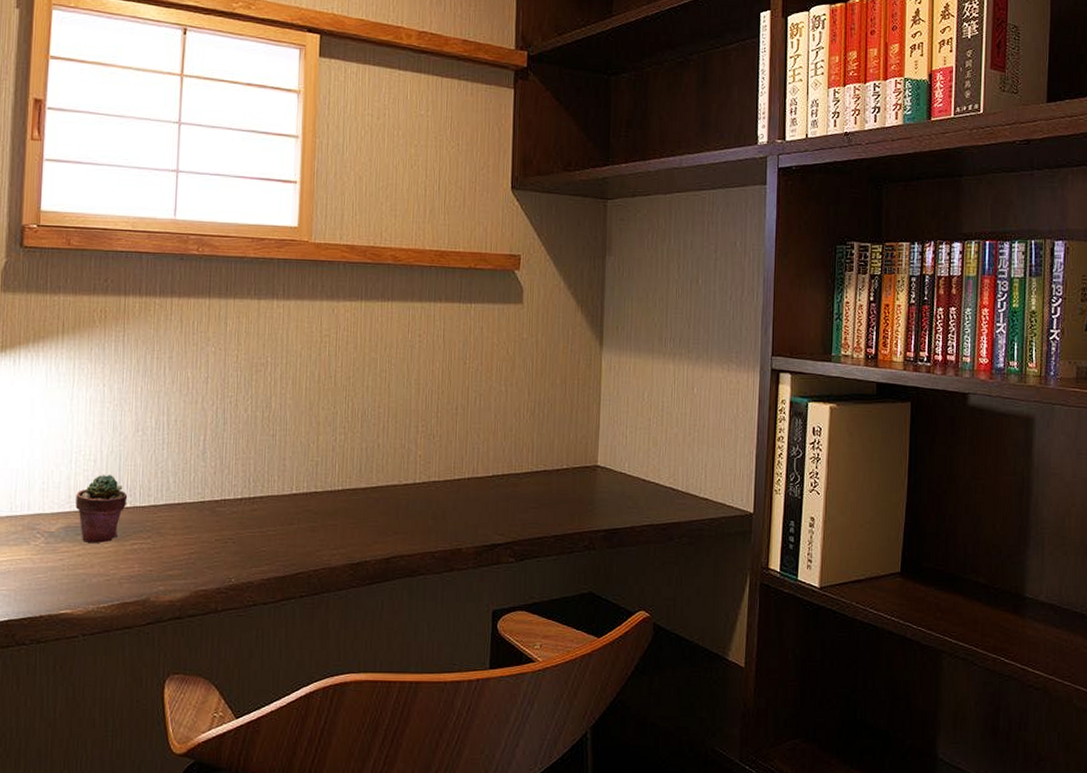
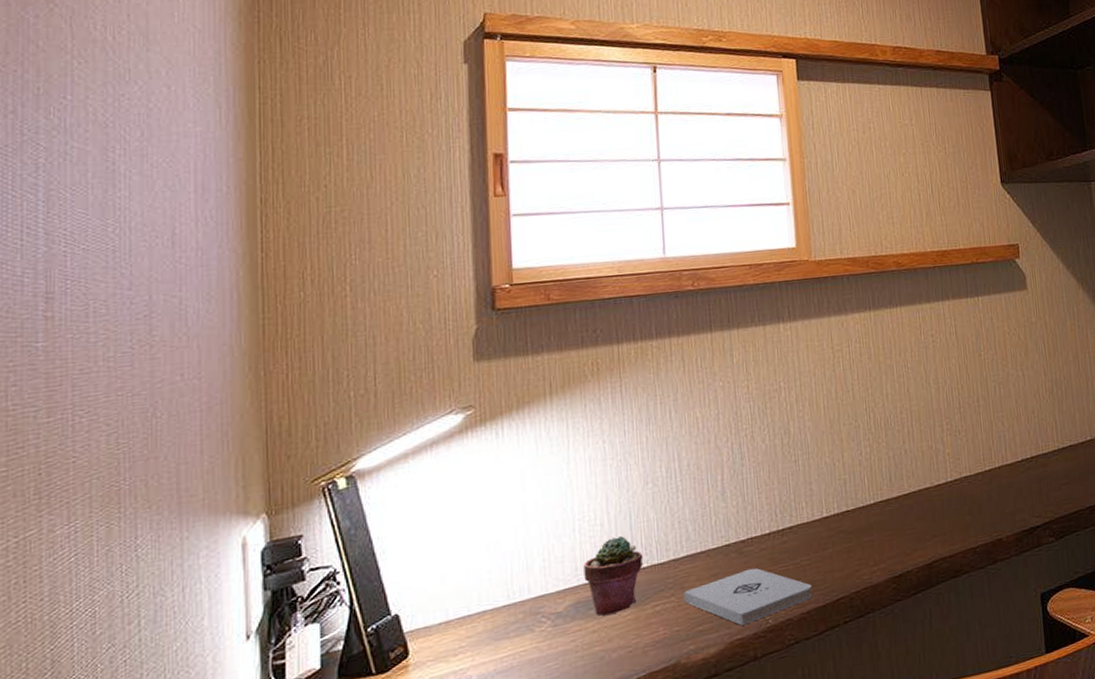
notepad: none [159,528,274,579] -> present [684,568,813,626]

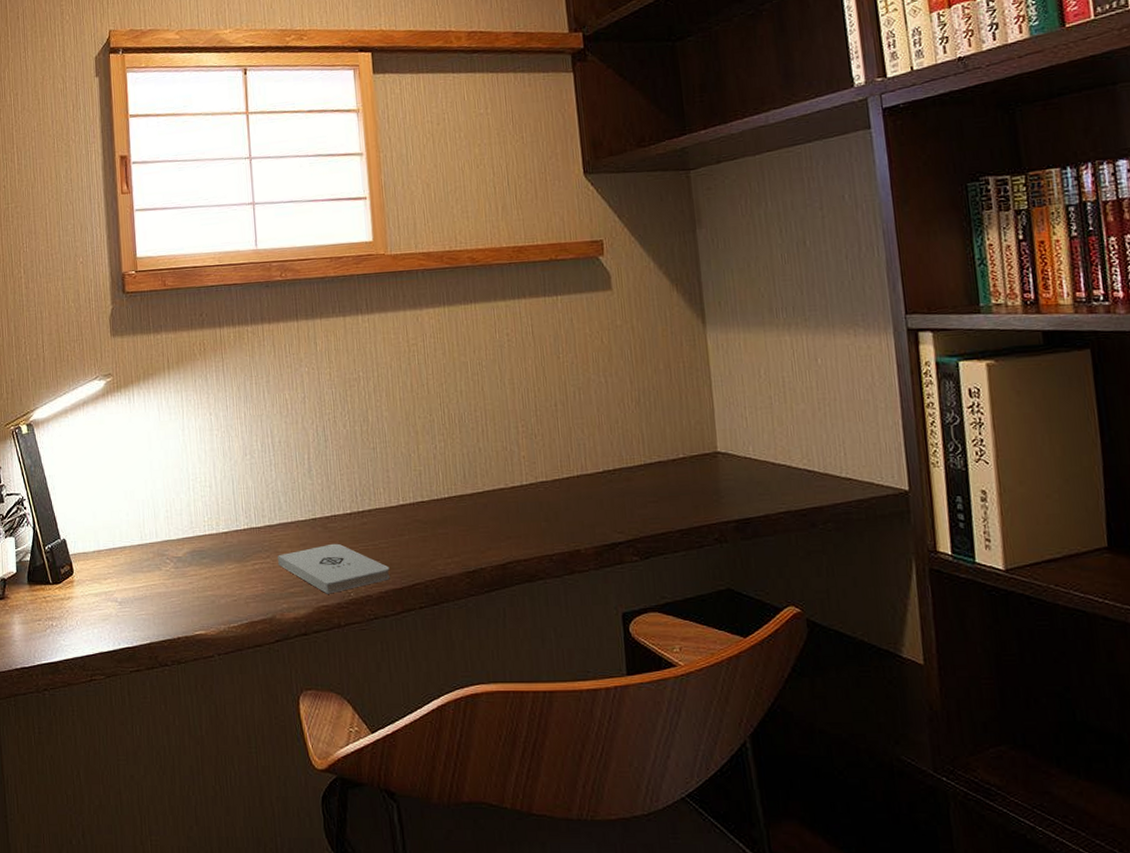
potted succulent: present [583,536,644,616] -> none [197,499,244,565]

